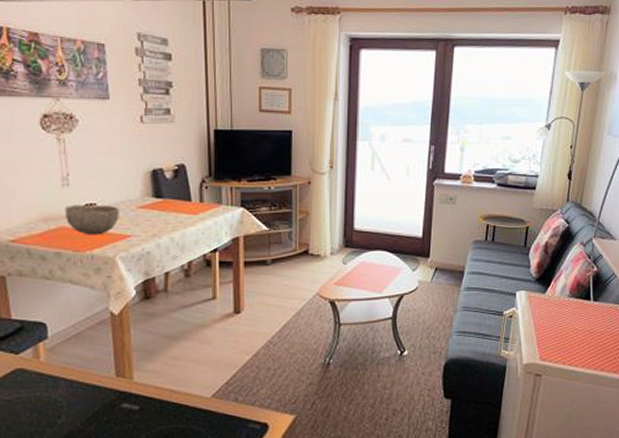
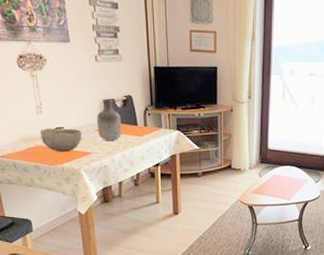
vase: none [138,168,172,220] -> present [96,98,122,141]

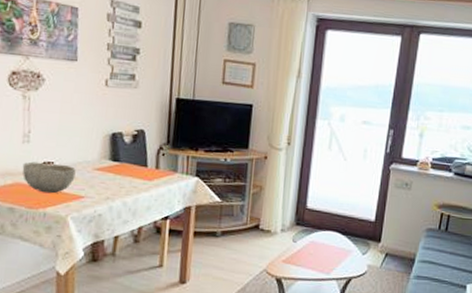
vase: present [96,98,122,141] -> none [96,131,128,184]

